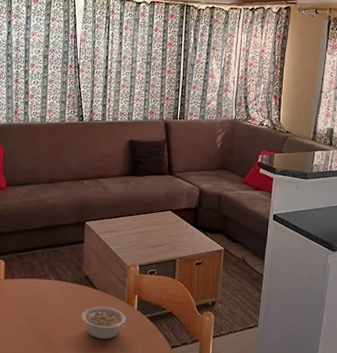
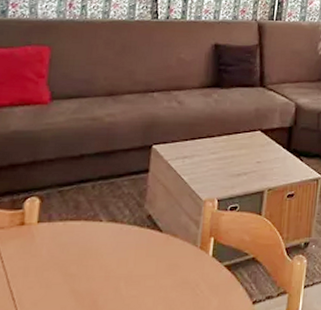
legume: present [81,306,126,340] -> none [139,254,198,298]

